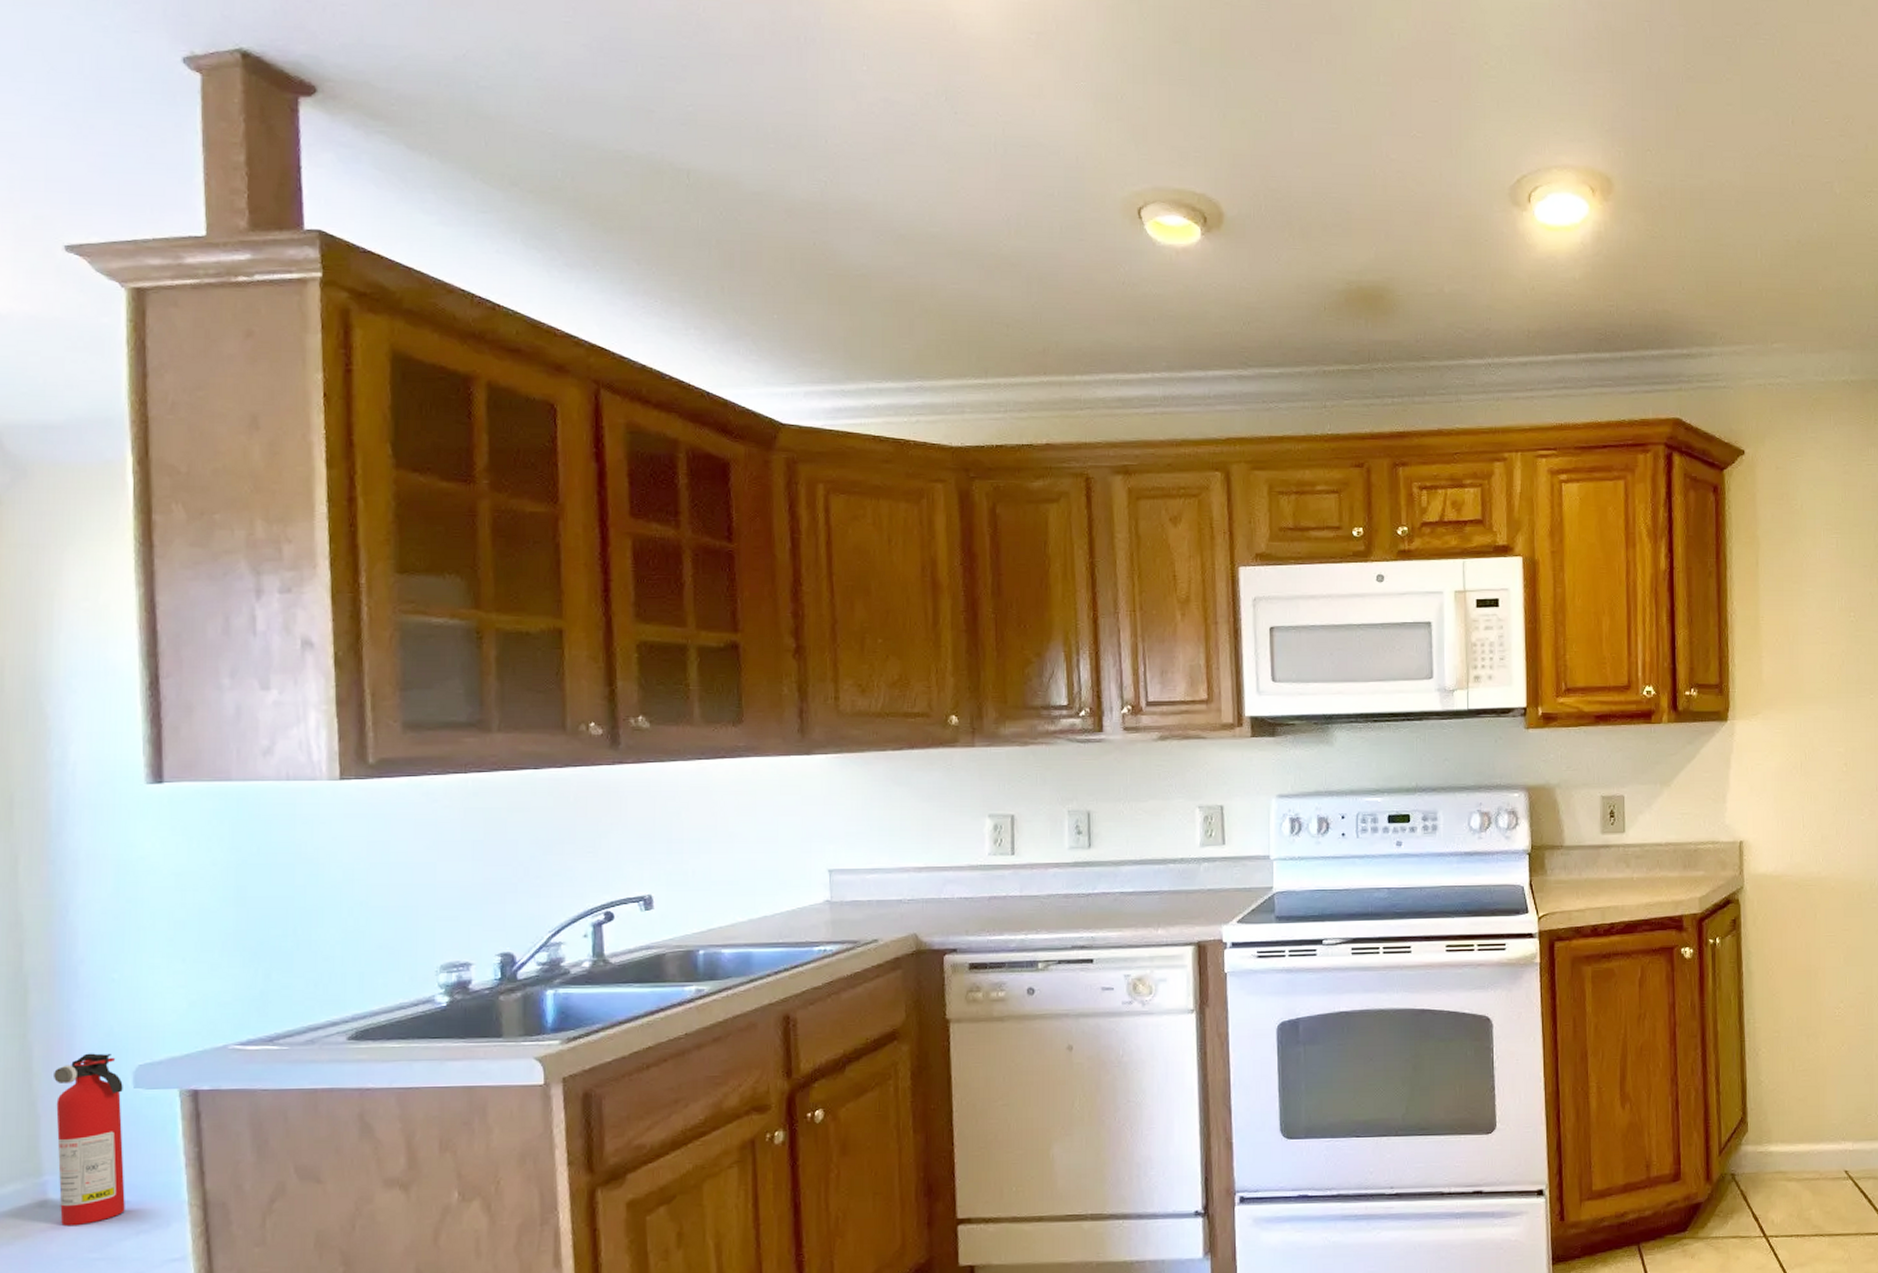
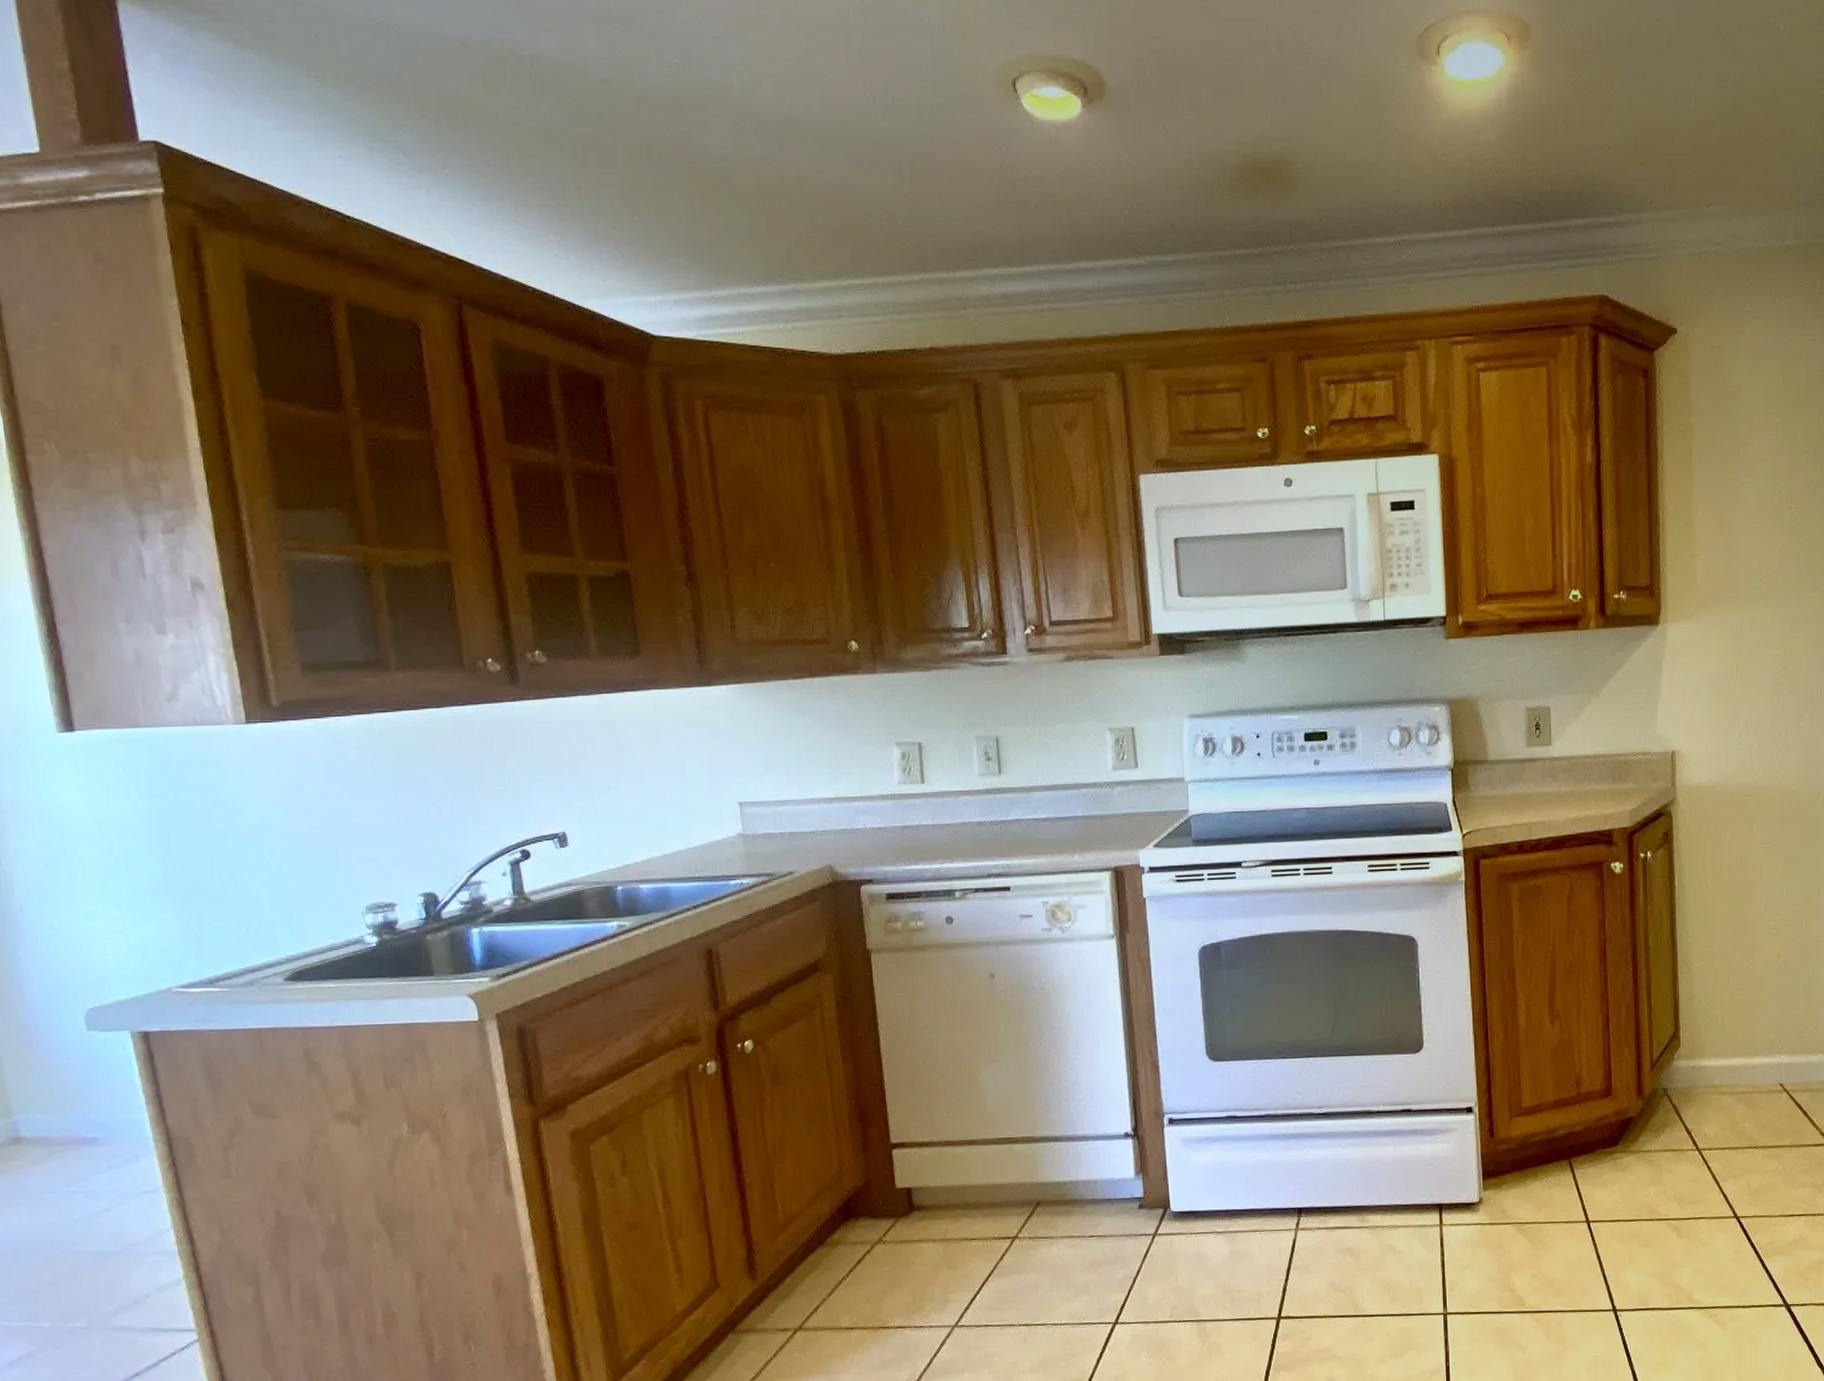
fire extinguisher: present [54,1053,125,1227] -> none [9,998,95,1163]

